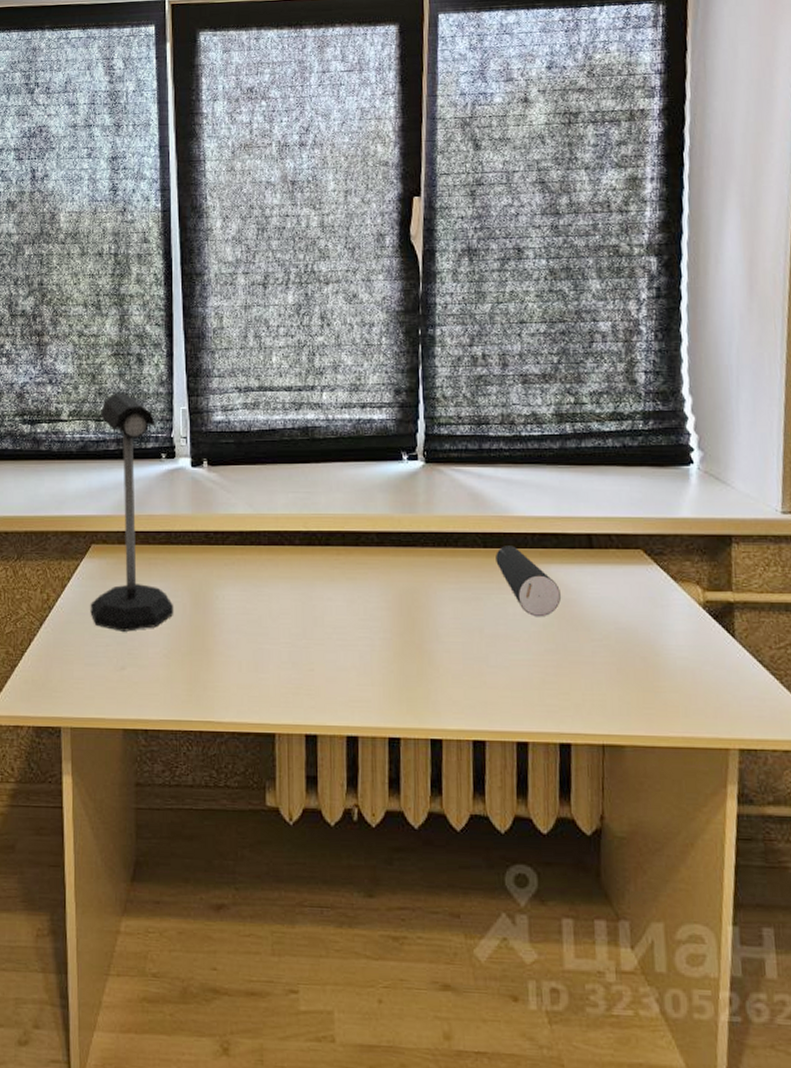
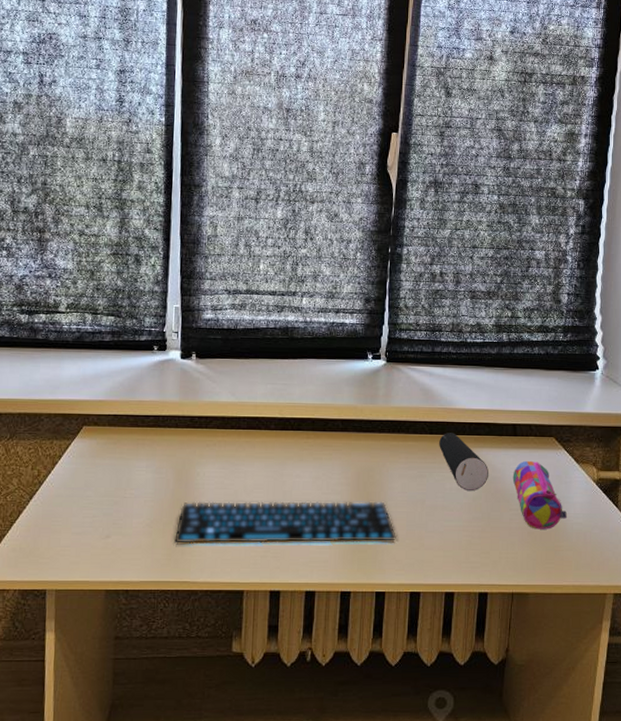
desk lamp: present [90,393,174,632] -> none [79,290,159,504]
keyboard: none [195,628,453,679] -> present [174,501,398,544]
pencil case: none [591,578,667,665] -> present [512,460,567,530]

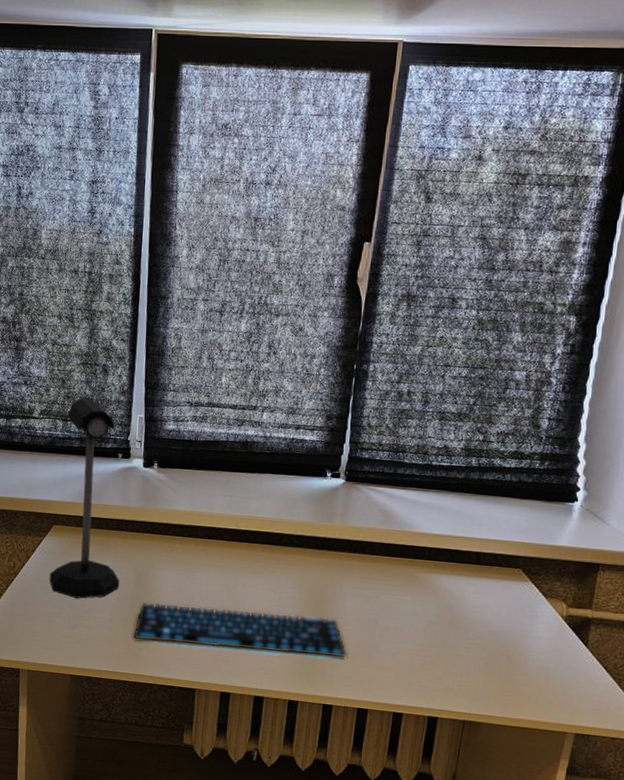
desk lamp: none [79,290,159,504] -> present [49,398,120,599]
speaker: present [439,433,488,490] -> none [396,556,447,616]
pencil case: present [512,460,567,530] -> none [472,590,529,662]

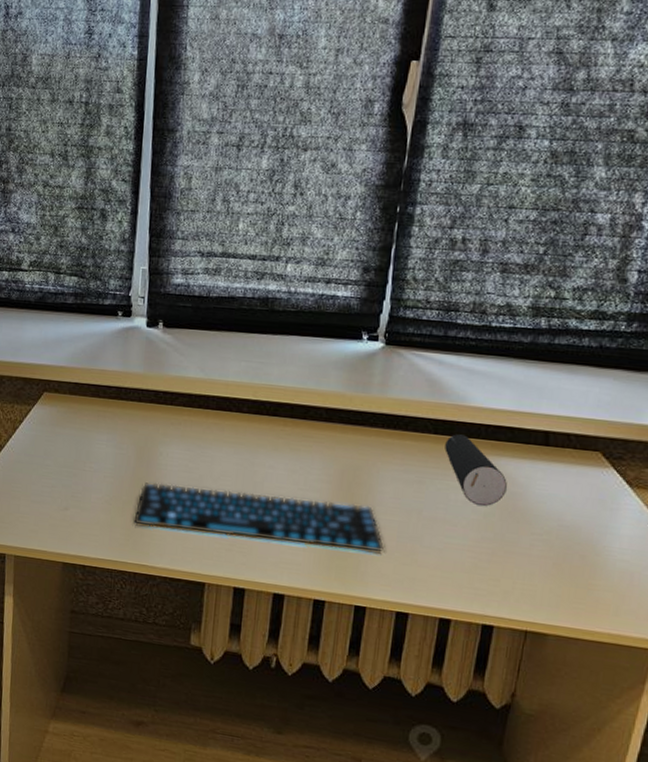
desk lamp: present [49,398,120,599] -> none [39,247,119,477]
speaker: none [396,556,447,616] -> present [445,434,507,506]

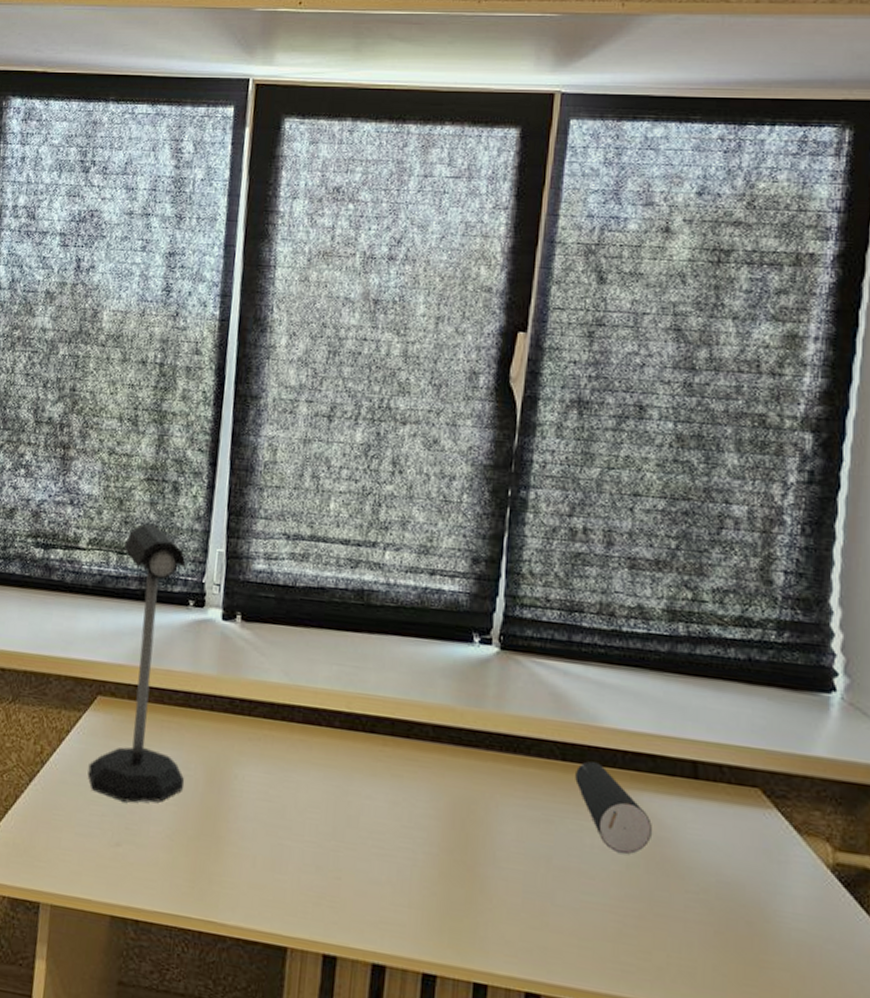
desk lamp: none [39,247,119,477] -> present [87,524,187,803]
keyboard: present [134,481,385,553] -> none [200,812,509,912]

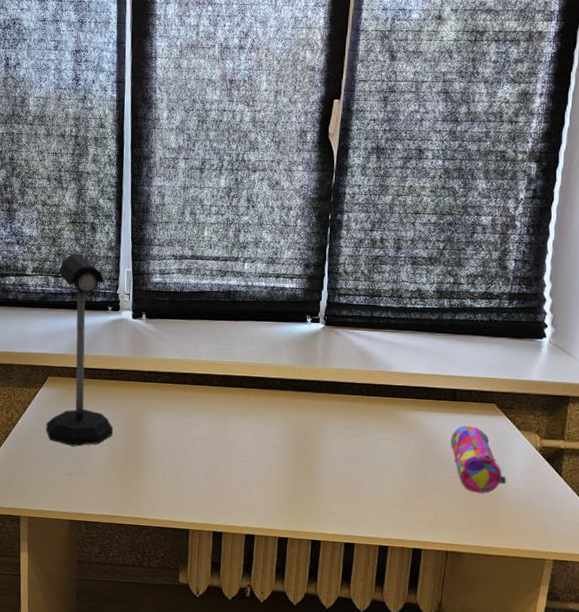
speaker: present [575,761,652,854] -> none [376,395,426,452]
pencil case: none [690,819,780,932] -> present [450,425,506,493]

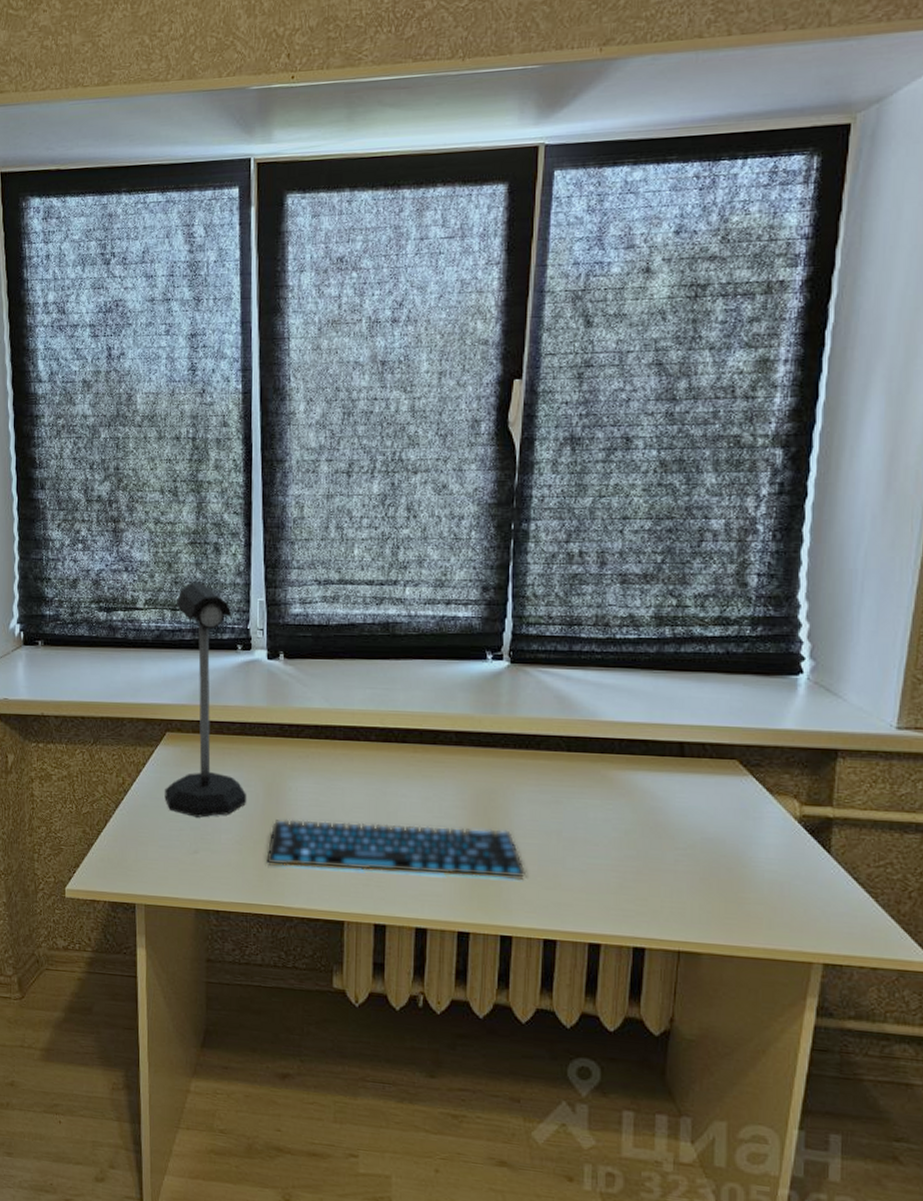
keyboard: none [128,447,333,495] -> present [266,818,527,878]
pencil case: present [450,425,506,493] -> none [678,788,755,876]

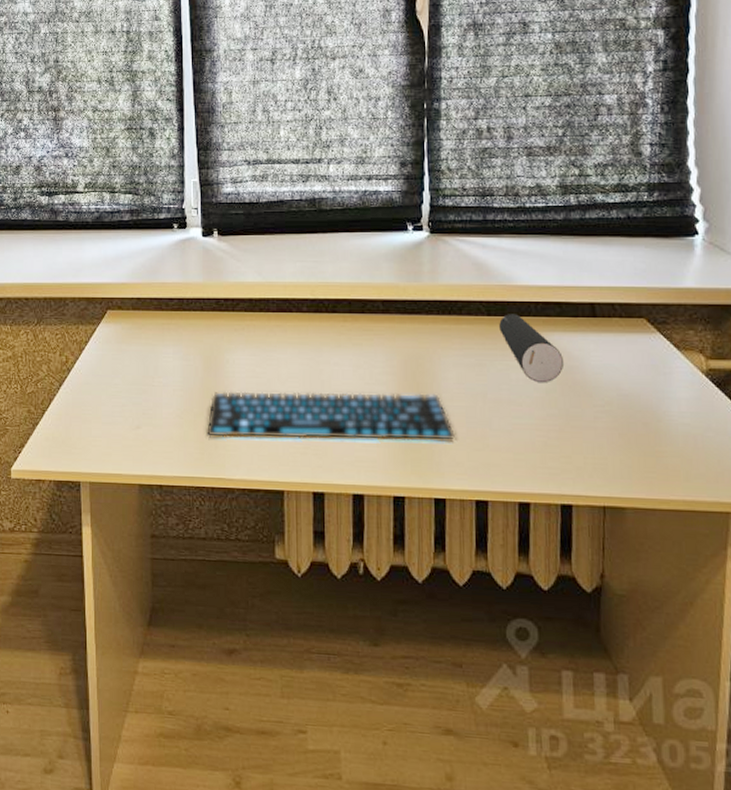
desk lamp: present [164,583,247,818] -> none [107,166,187,393]
speaker: none [579,750,646,823] -> present [499,314,563,382]

